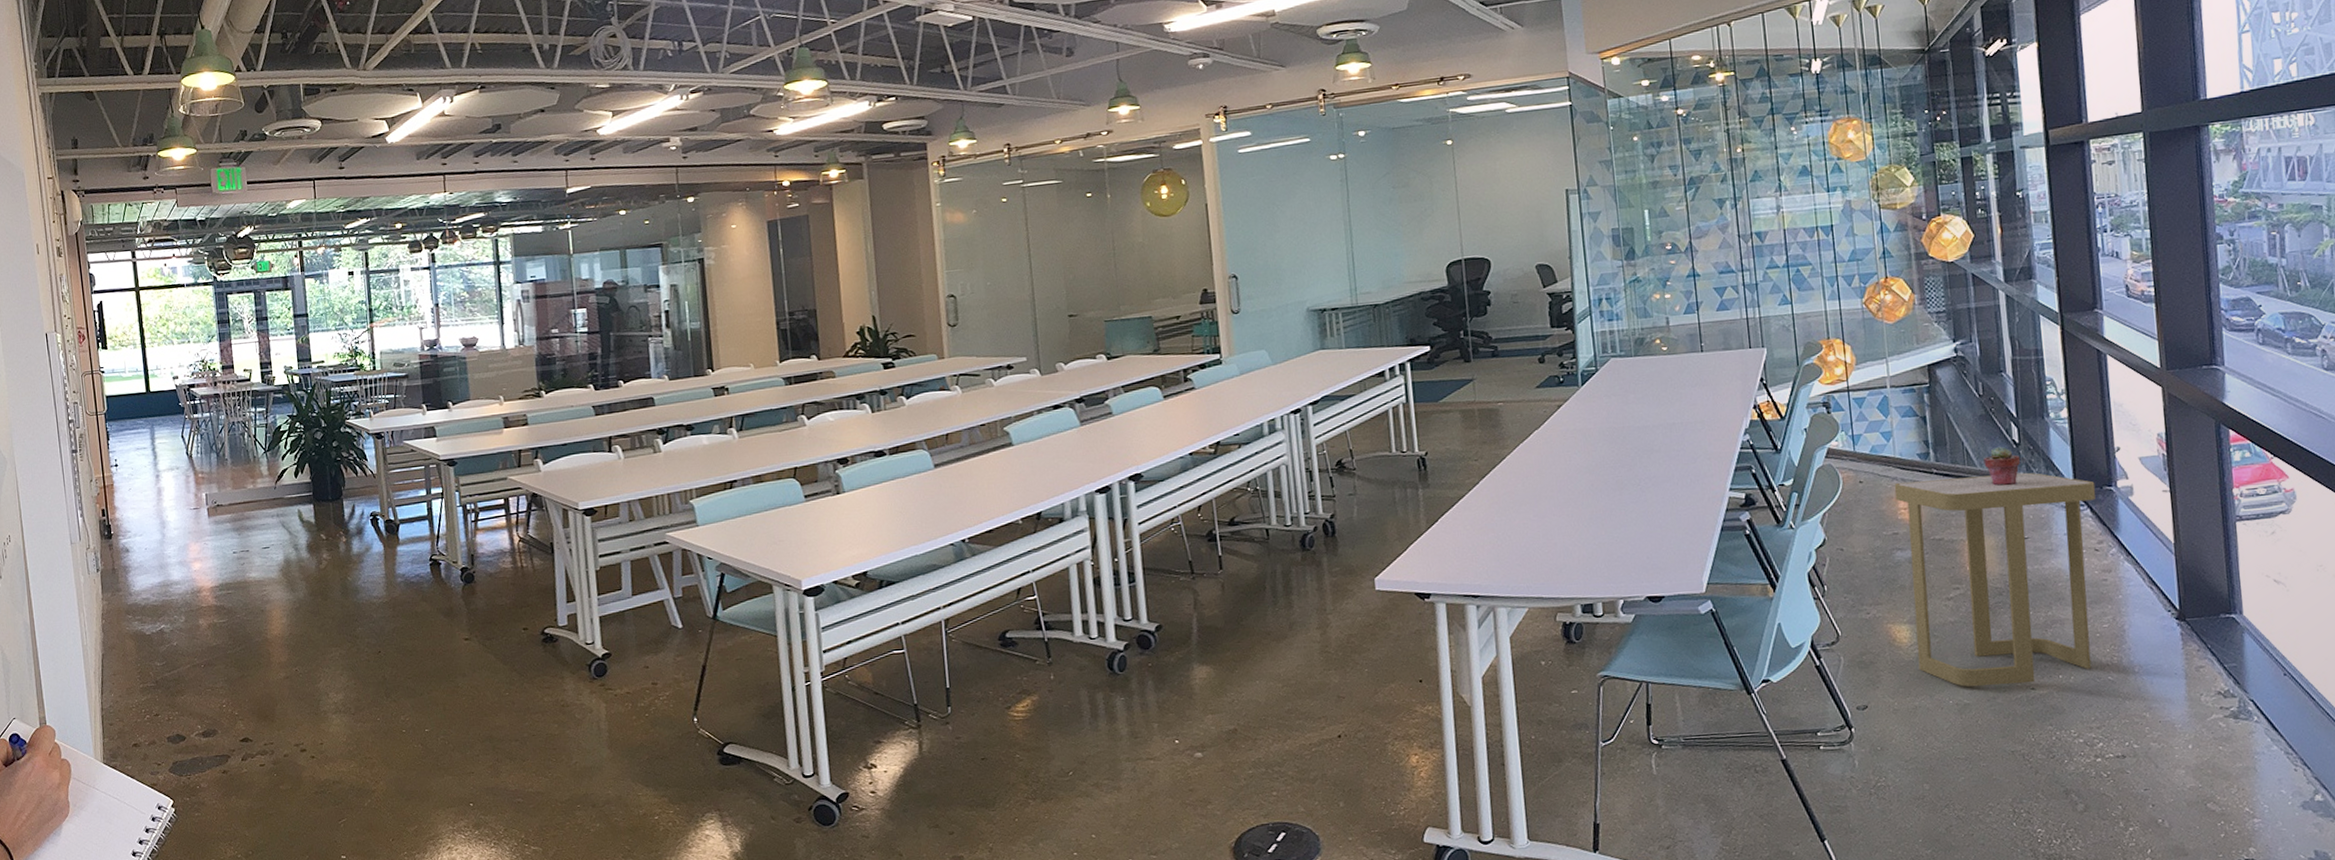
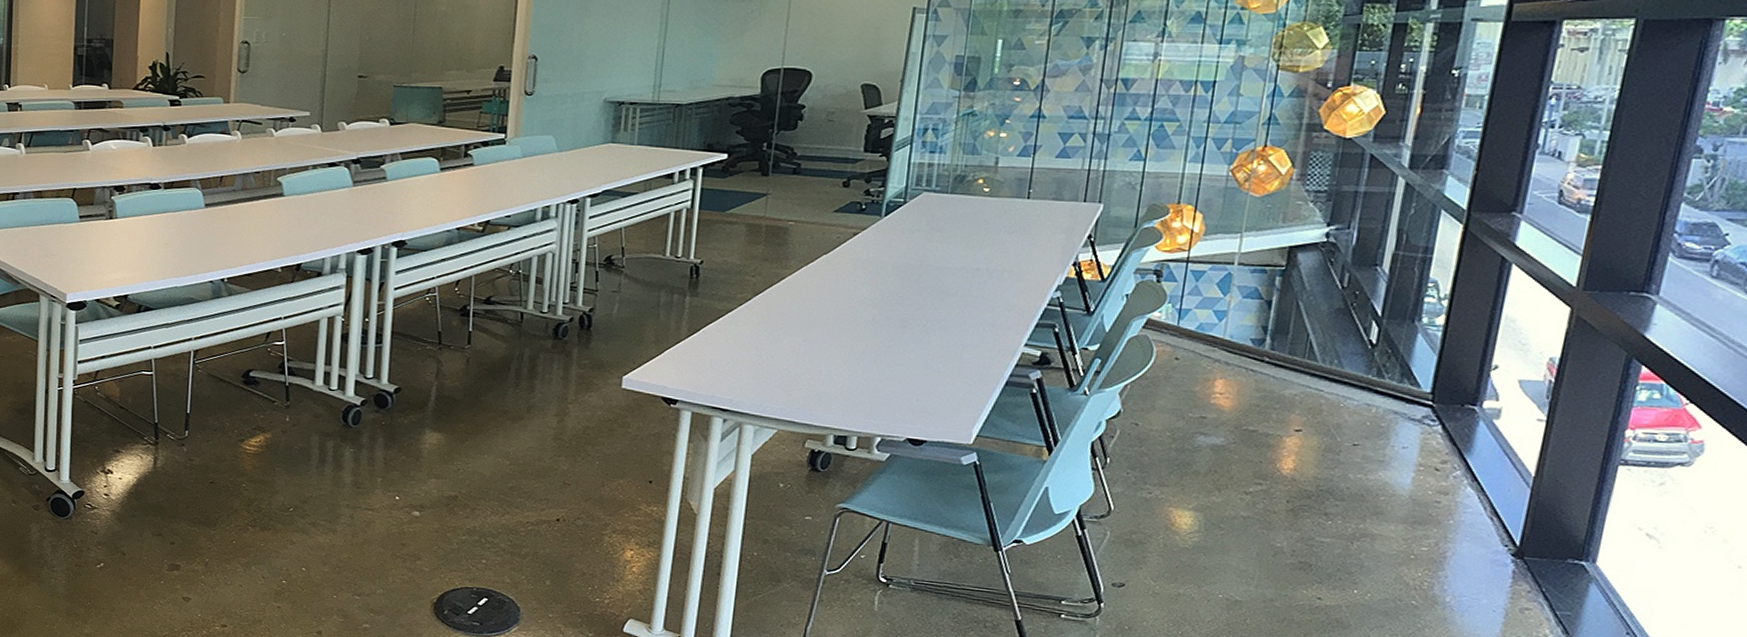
side table: present [1894,472,2096,687] -> none [1193,365,1457,593]
potted succulent: present [1983,446,2021,486] -> none [1327,344,1373,388]

